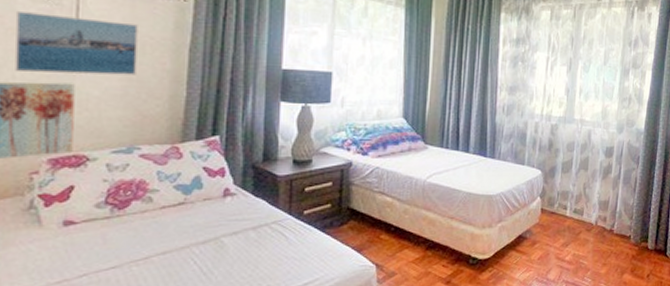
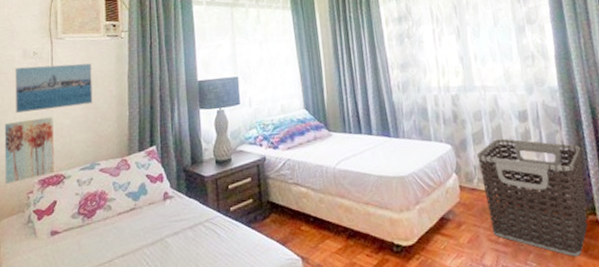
clothes hamper: none [561,170,650,275] -> present [476,138,589,257]

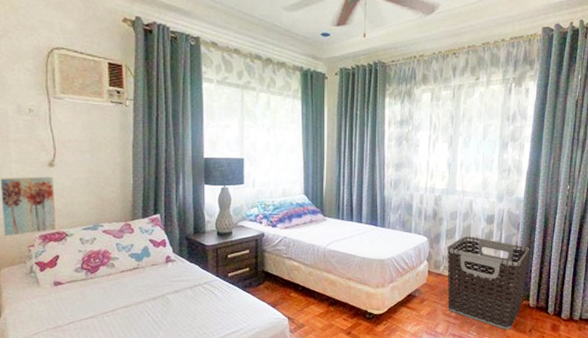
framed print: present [14,63,93,114] -> none [8,122,95,170]

